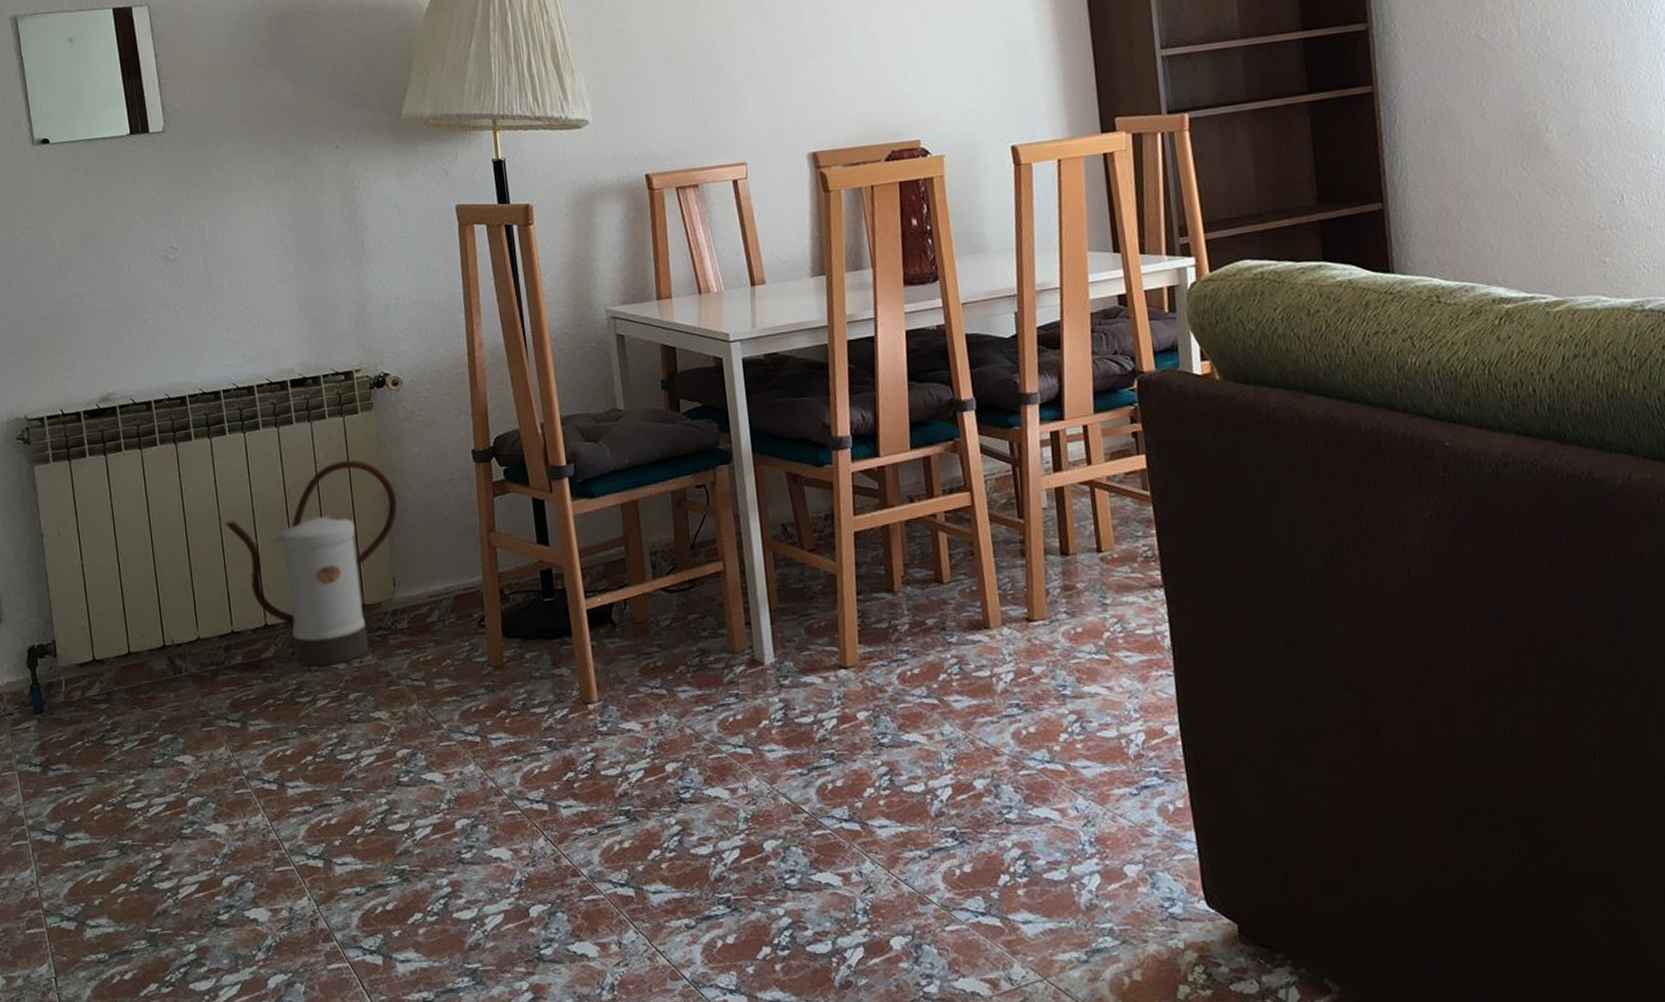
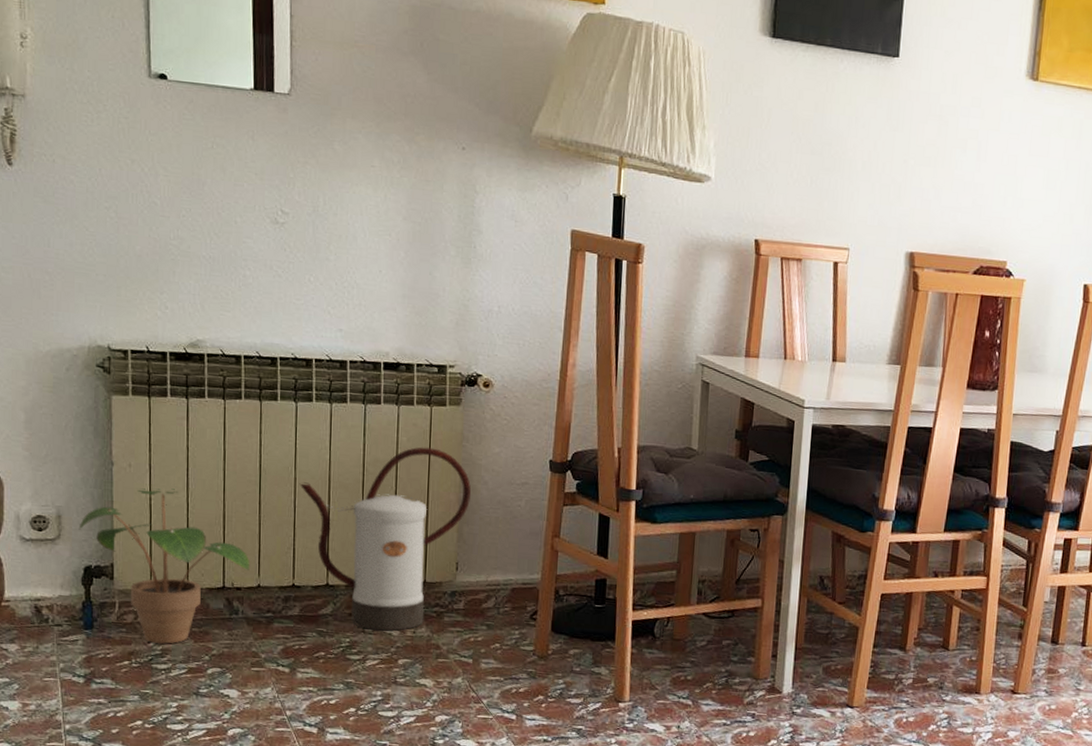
potted plant: none [18,551,188,718] -> present [79,488,251,645]

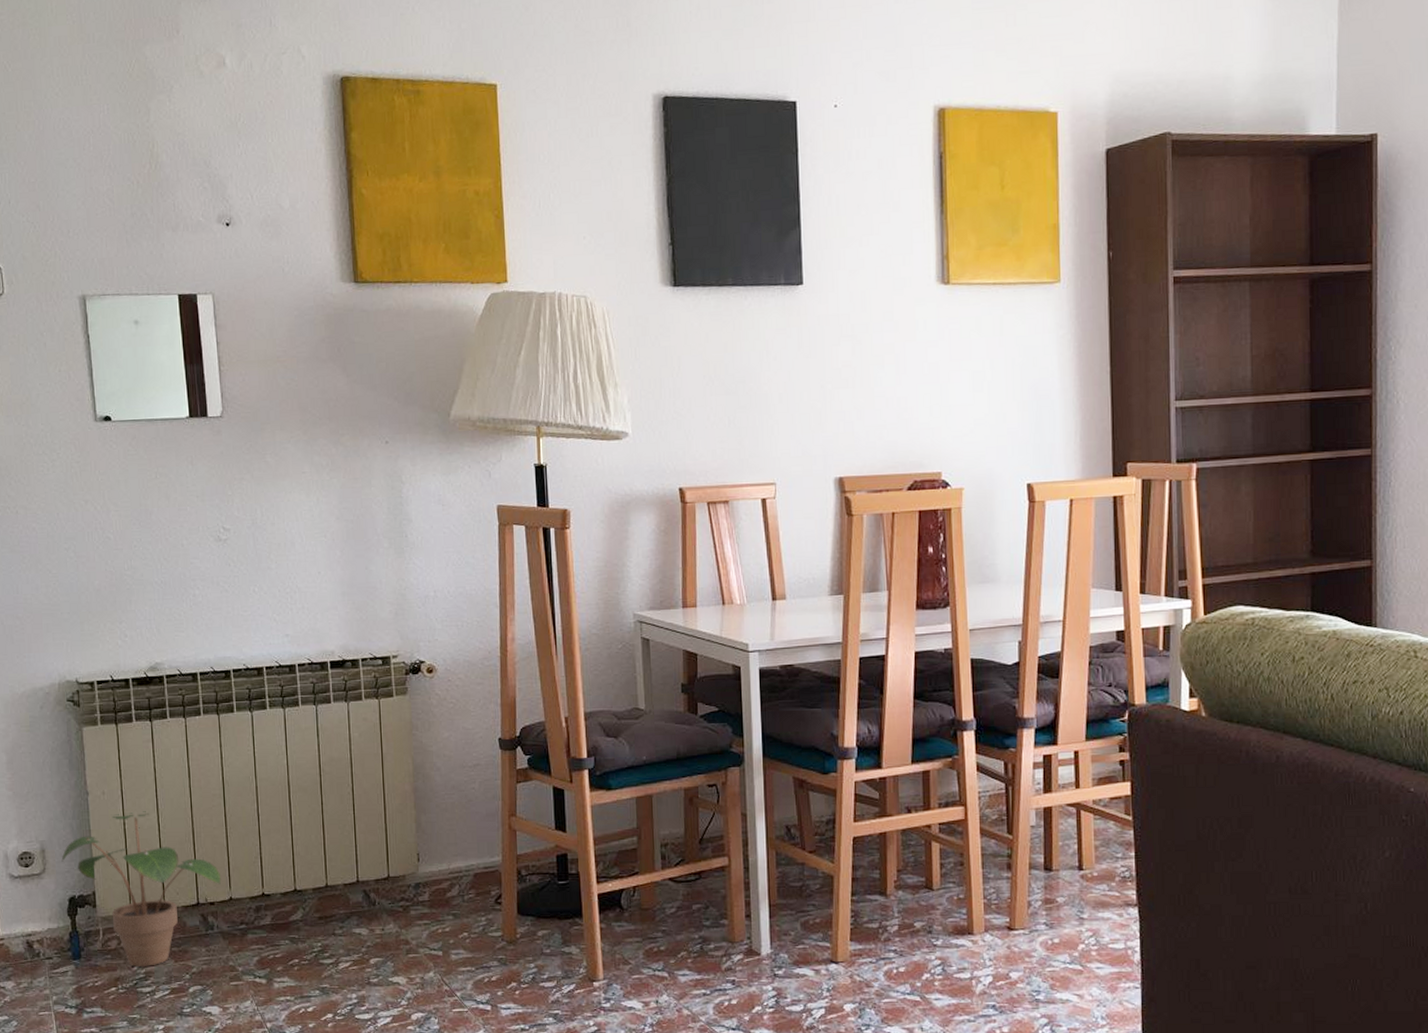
watering can: present [299,447,471,631] -> none [260,740,425,931]

